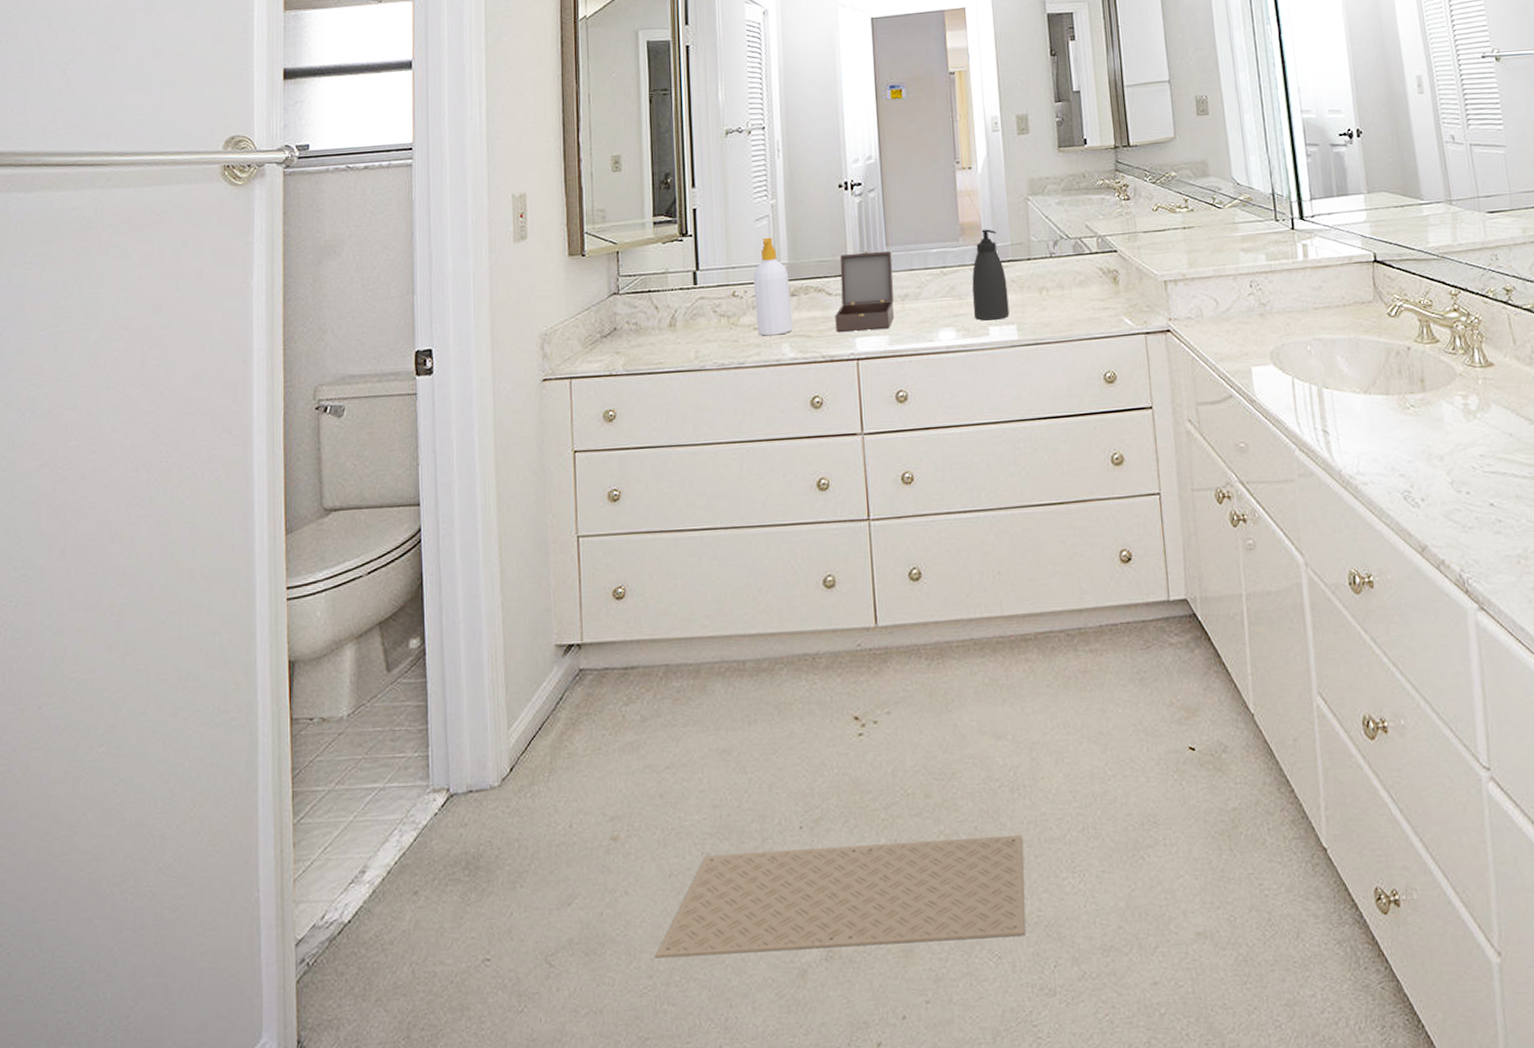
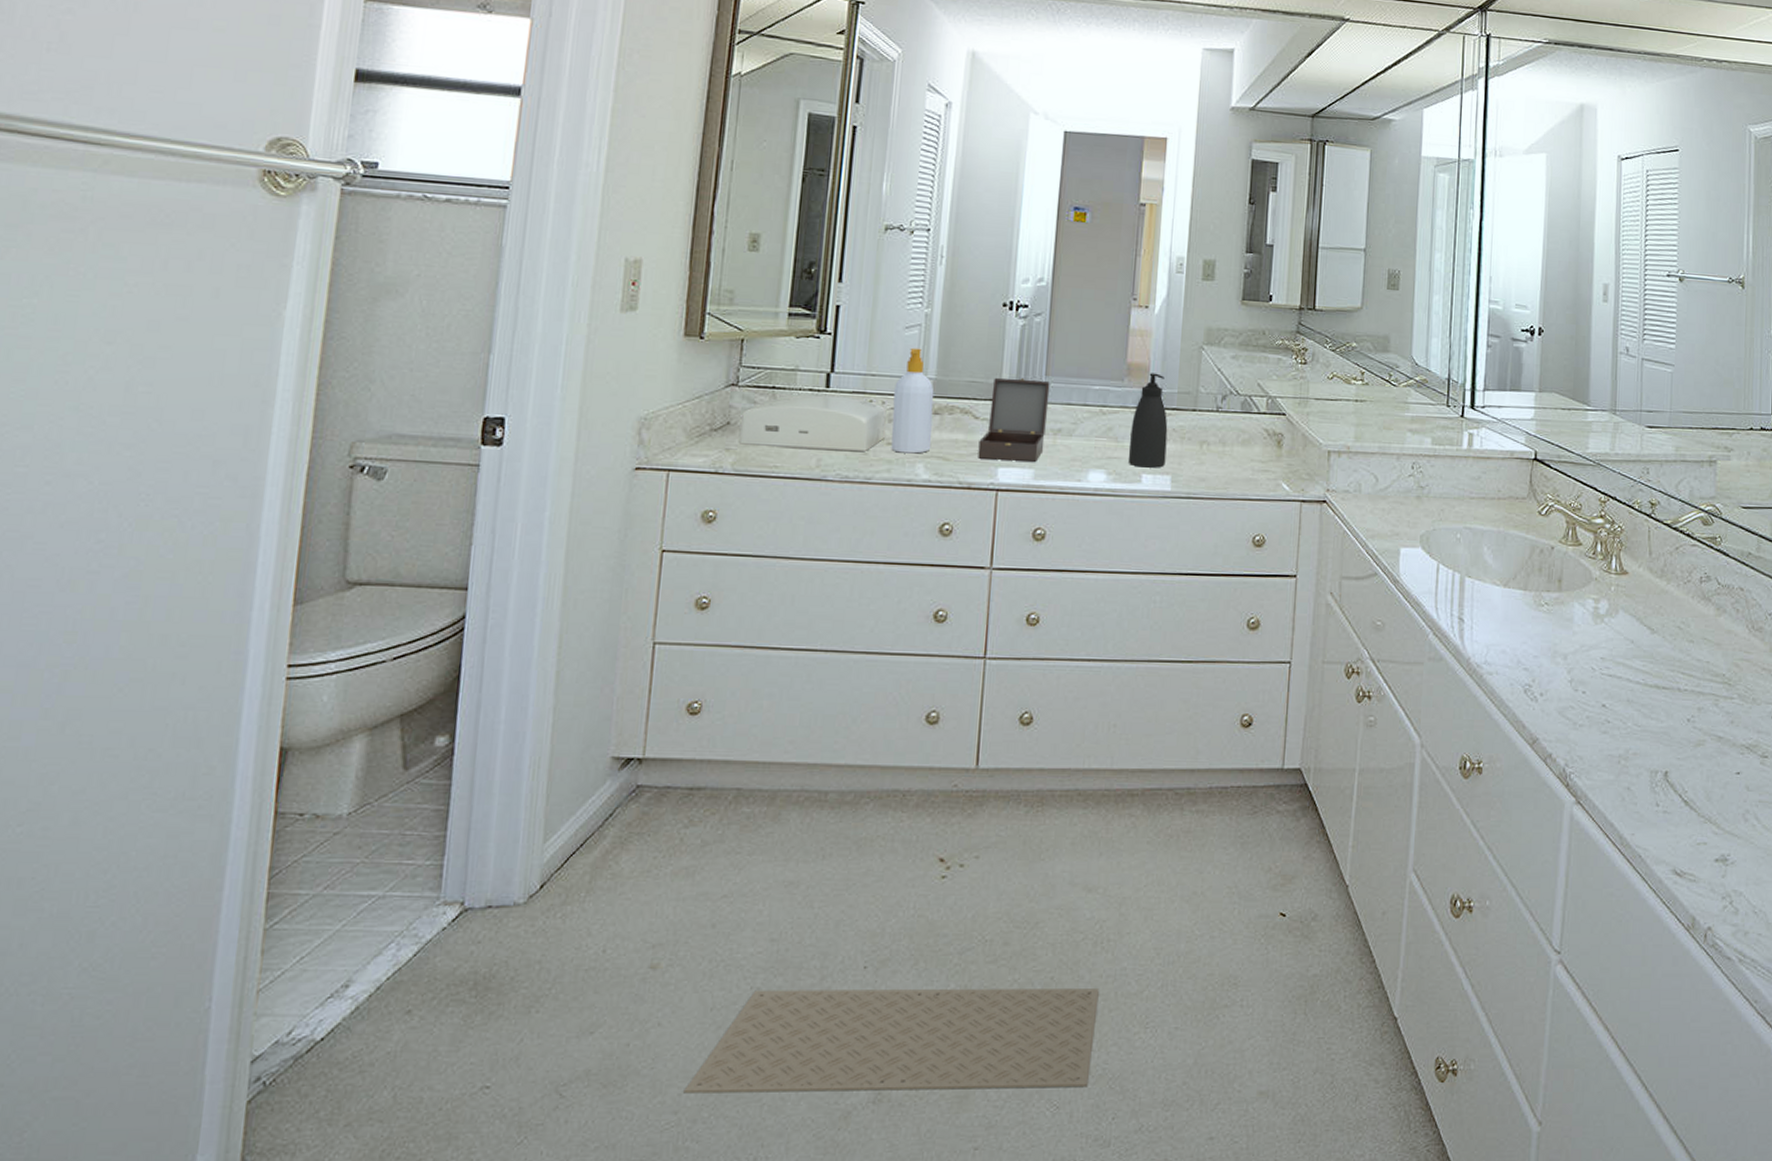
tissue dispenser: none [626,290,752,347] -> present [739,394,887,451]

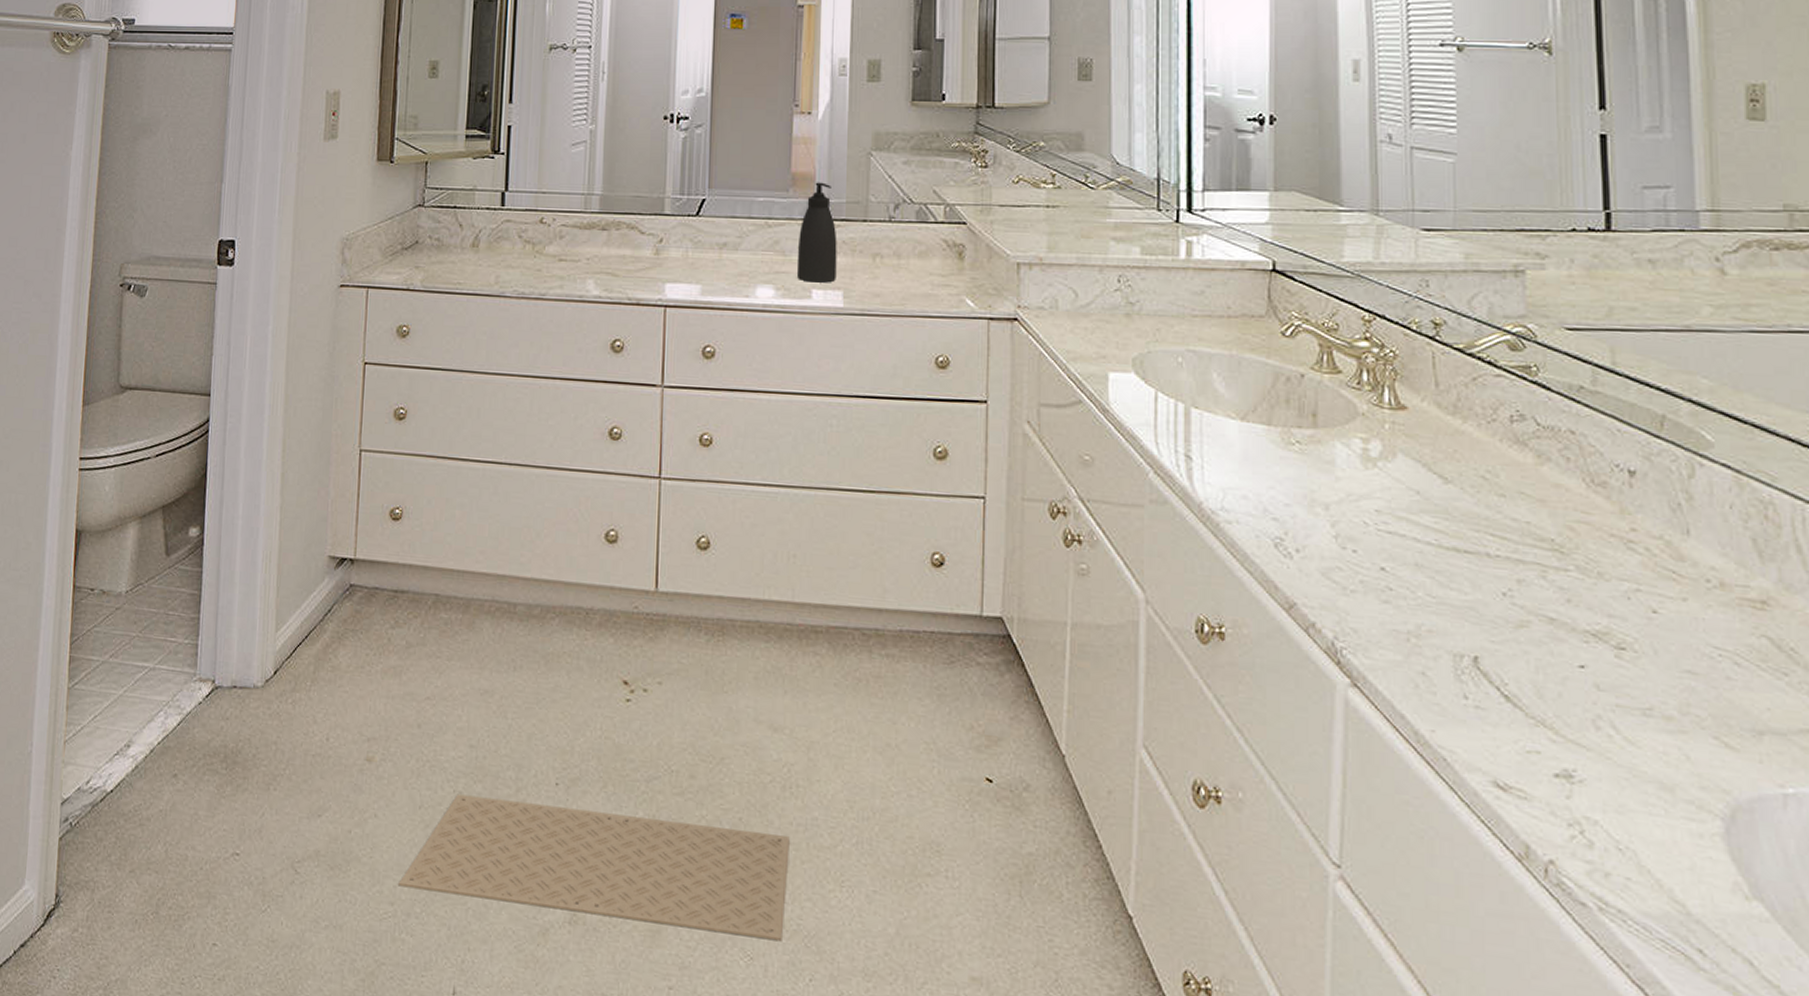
tissue dispenser: present [739,394,887,451] -> none [427,213,558,268]
soap bottle: present [891,347,935,454] -> none [562,164,601,270]
jewelry box: present [978,377,1050,462] -> none [645,191,714,277]

